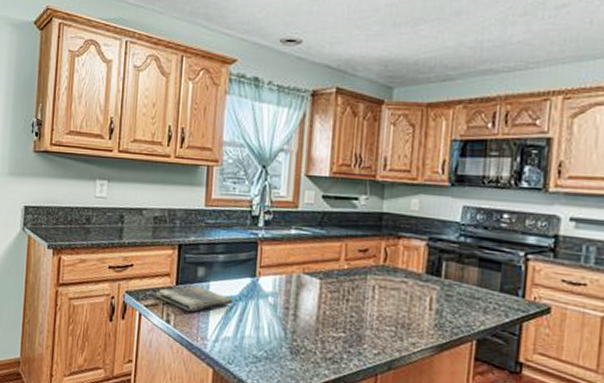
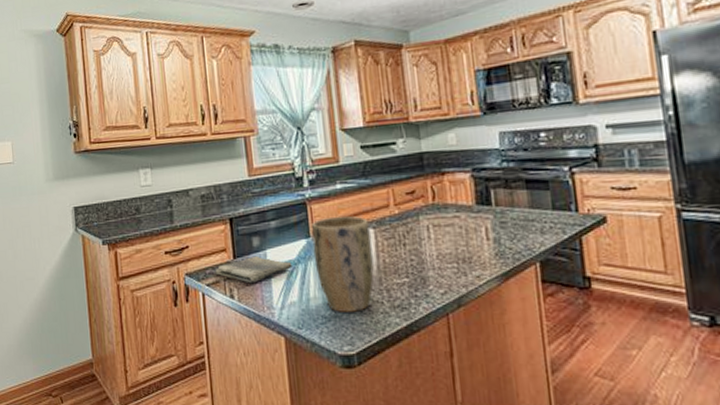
plant pot: none [255,260,316,357] -> present [311,216,374,312]

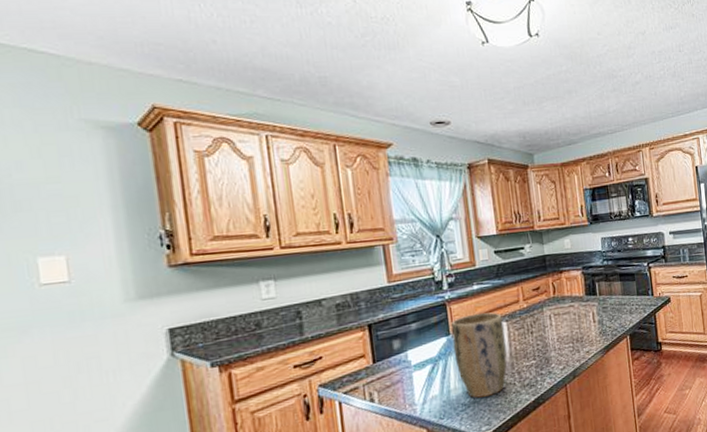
dish towel: present [215,255,293,284] -> none [352,357,434,385]

